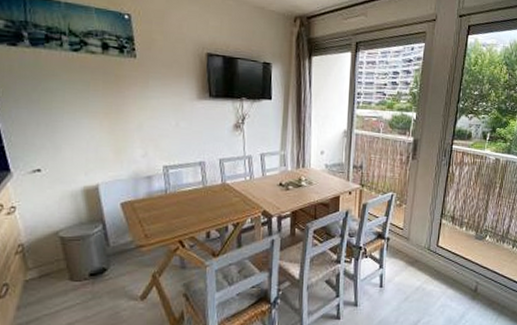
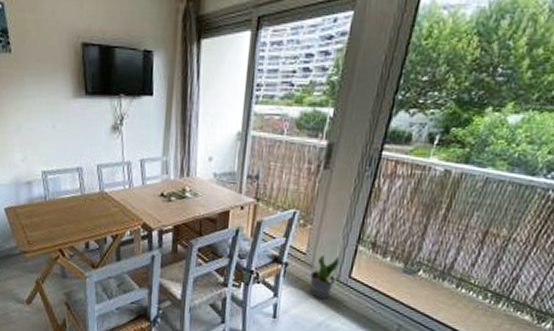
potted plant: none [407,229,429,267] -> present [310,255,340,300]

